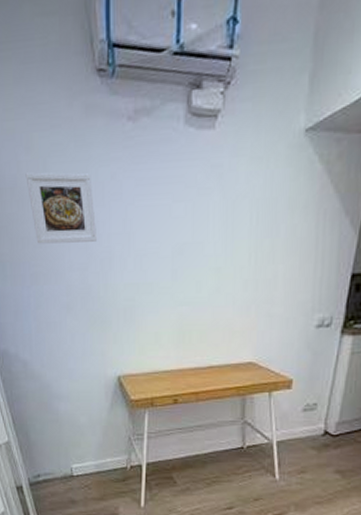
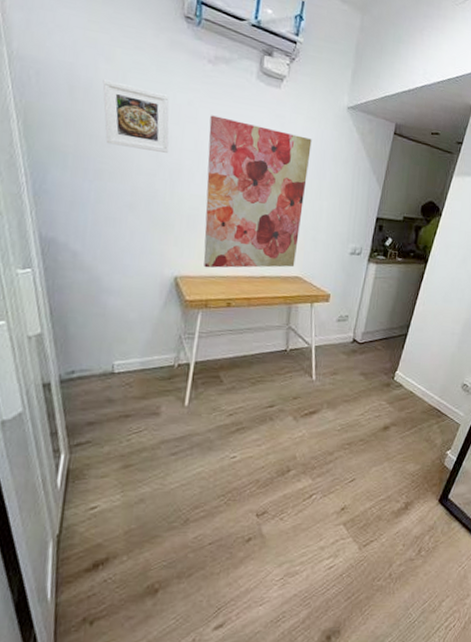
wall art: none [136,184,259,364] -> present [203,115,312,268]

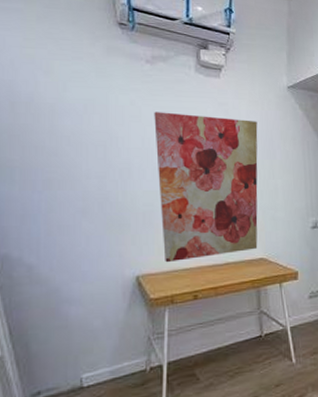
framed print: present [102,79,169,153] -> none [43,92,116,154]

